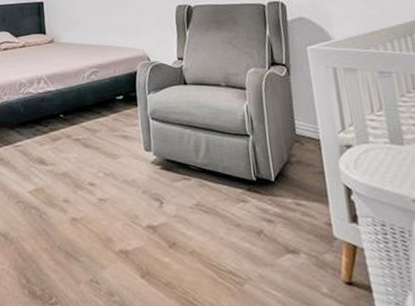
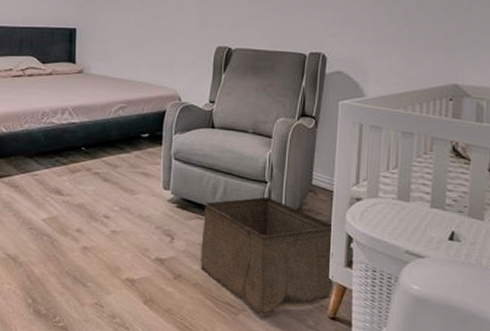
storage bin: none [189,151,342,286] -> present [200,196,334,317]

